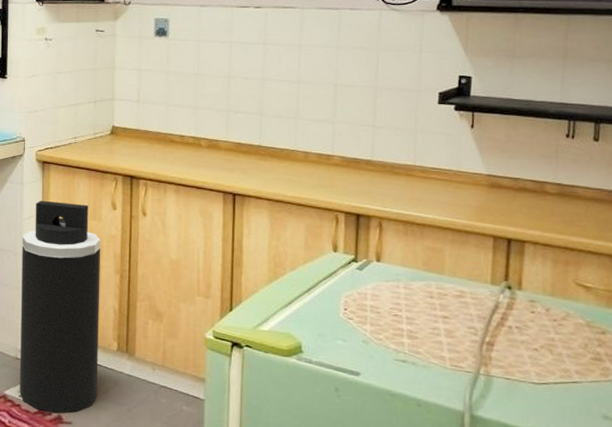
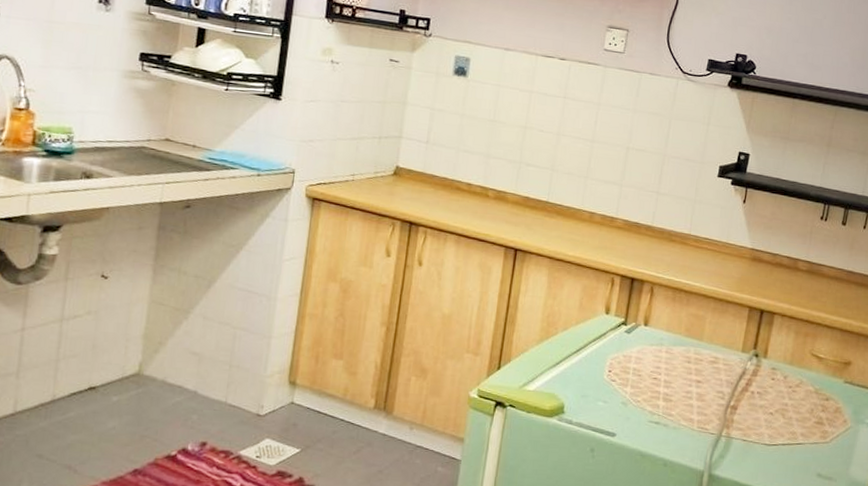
trash can: present [19,200,101,413] -> none [257,240,370,475]

